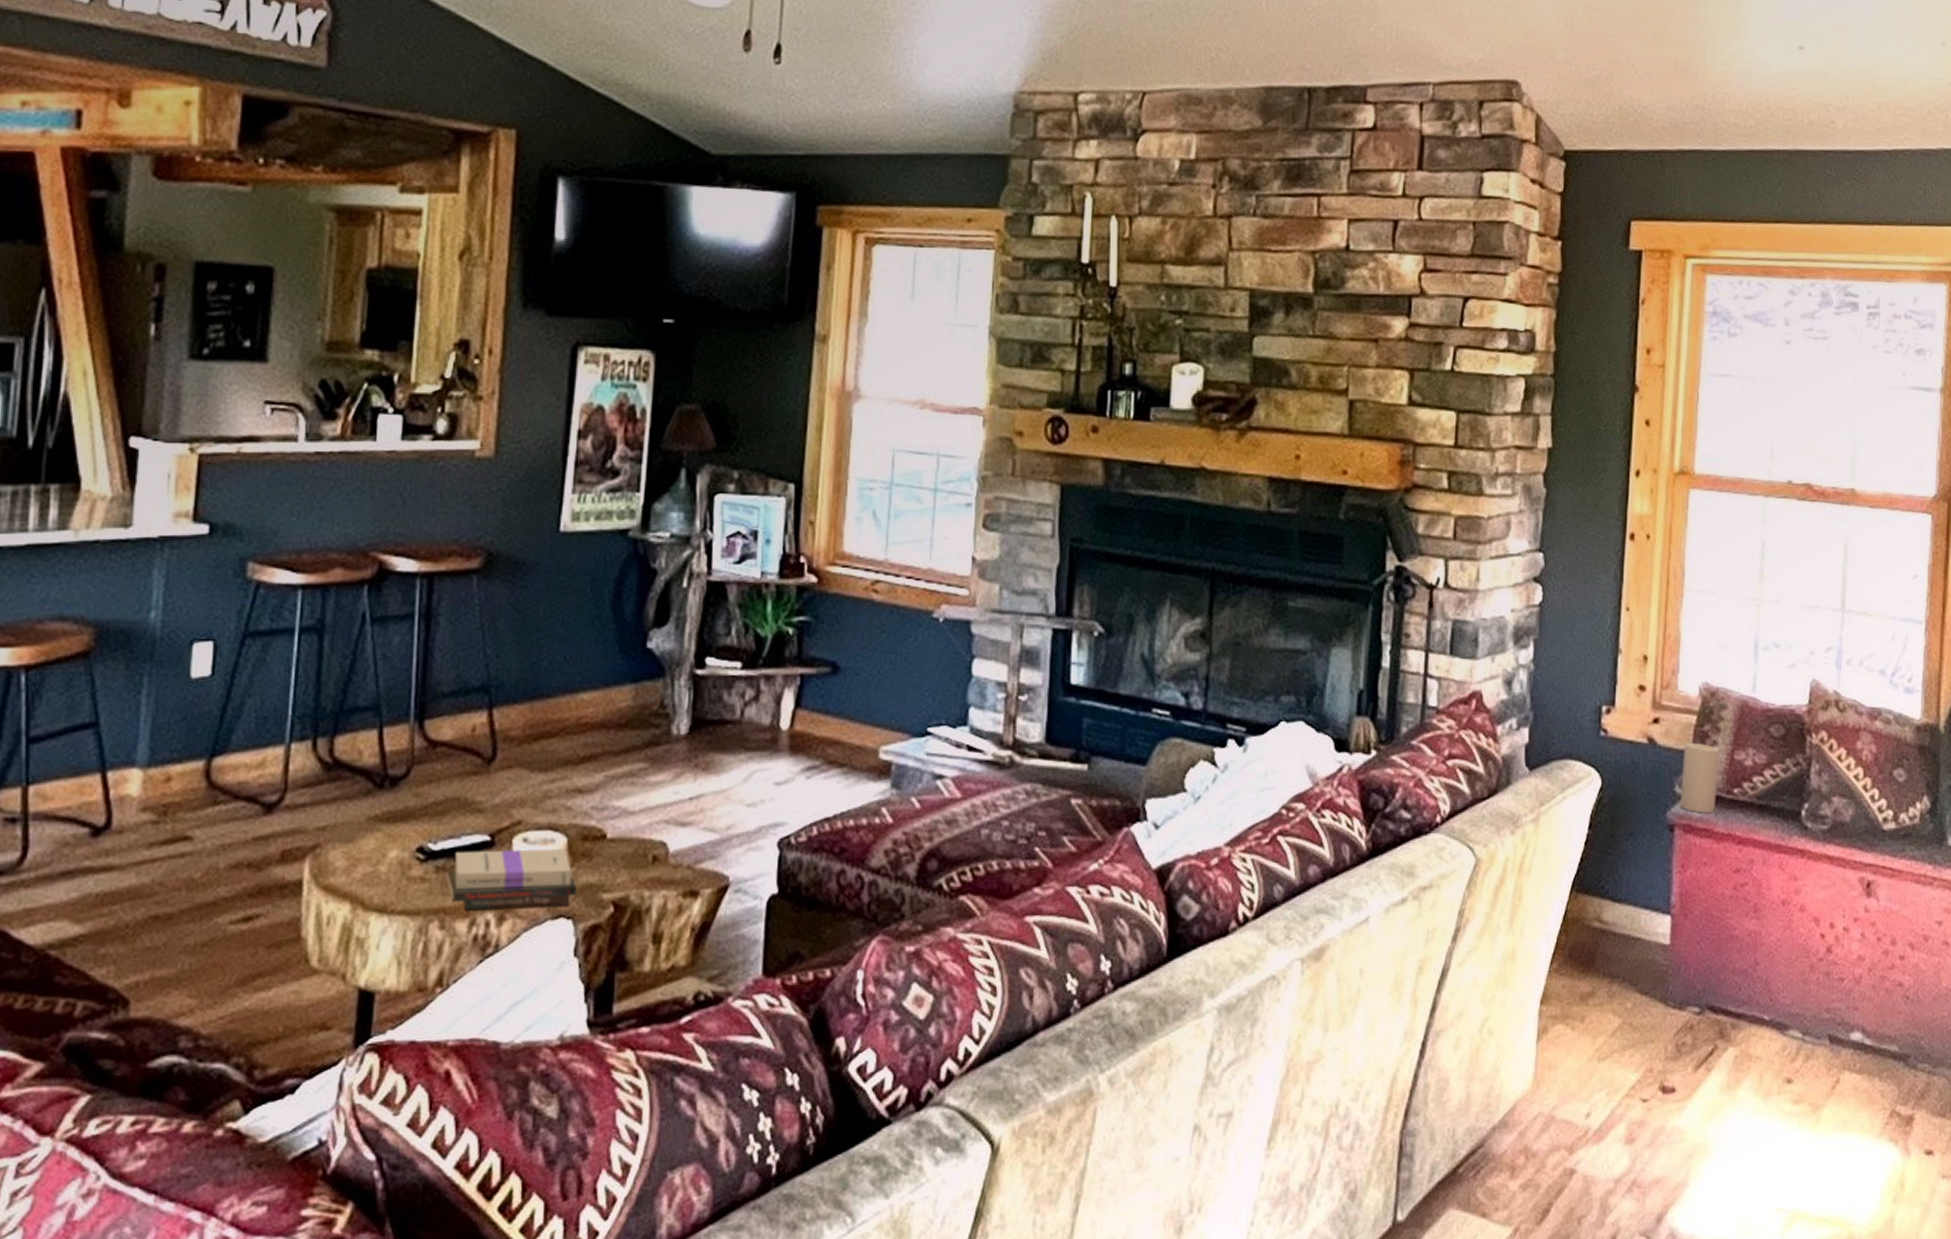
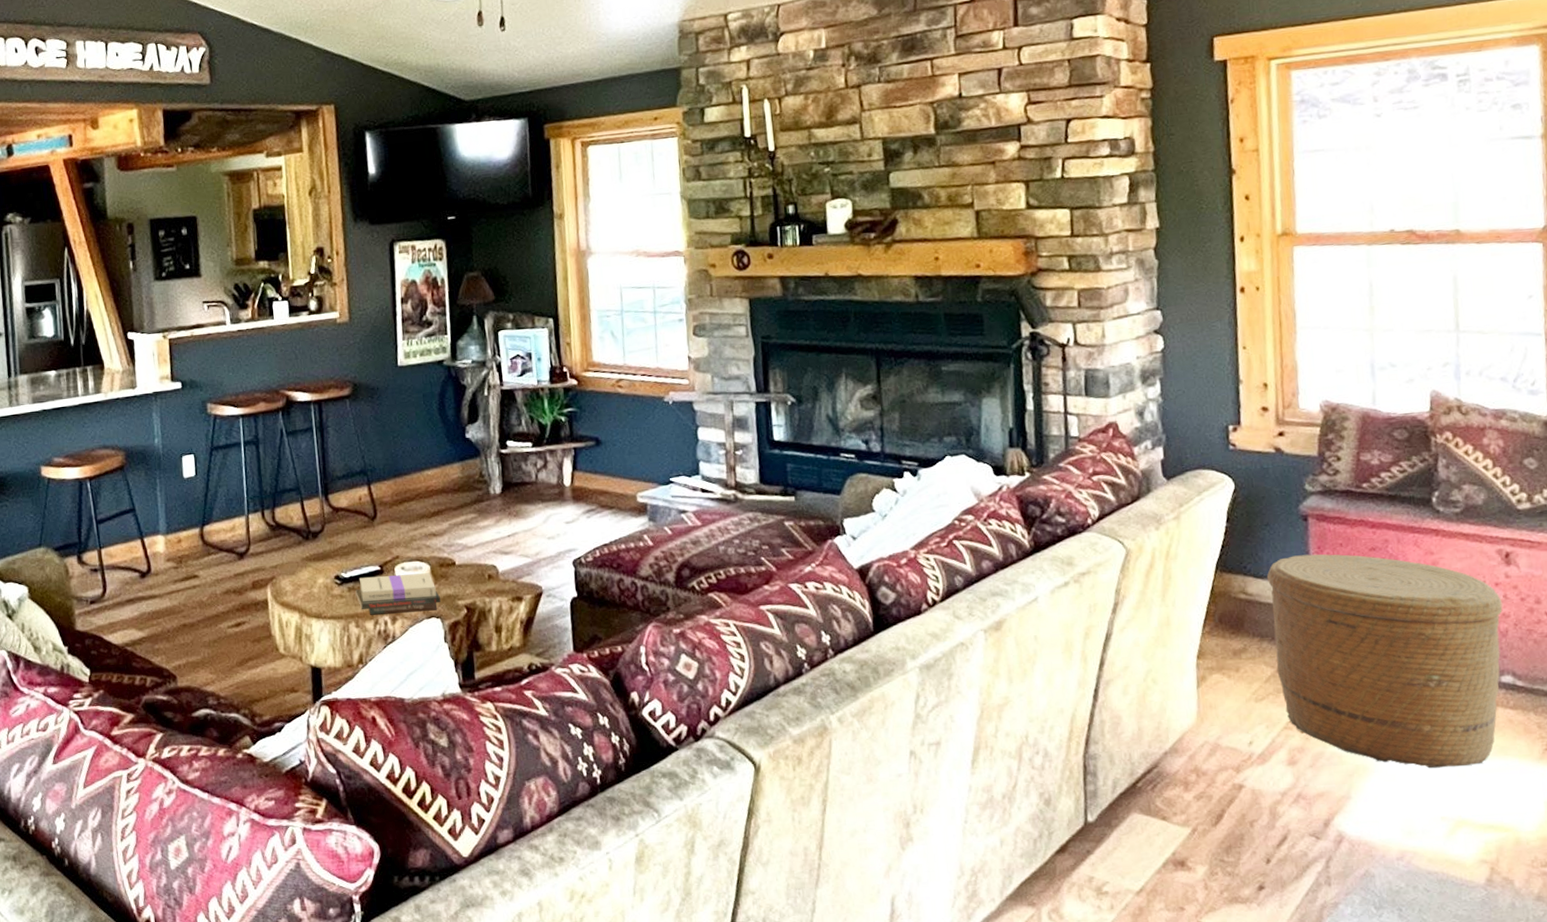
woven basket: none [1624,874,1859,1147] -> present [1266,554,1503,769]
candle: present [1679,742,1719,814] -> none [1310,449,1346,505]

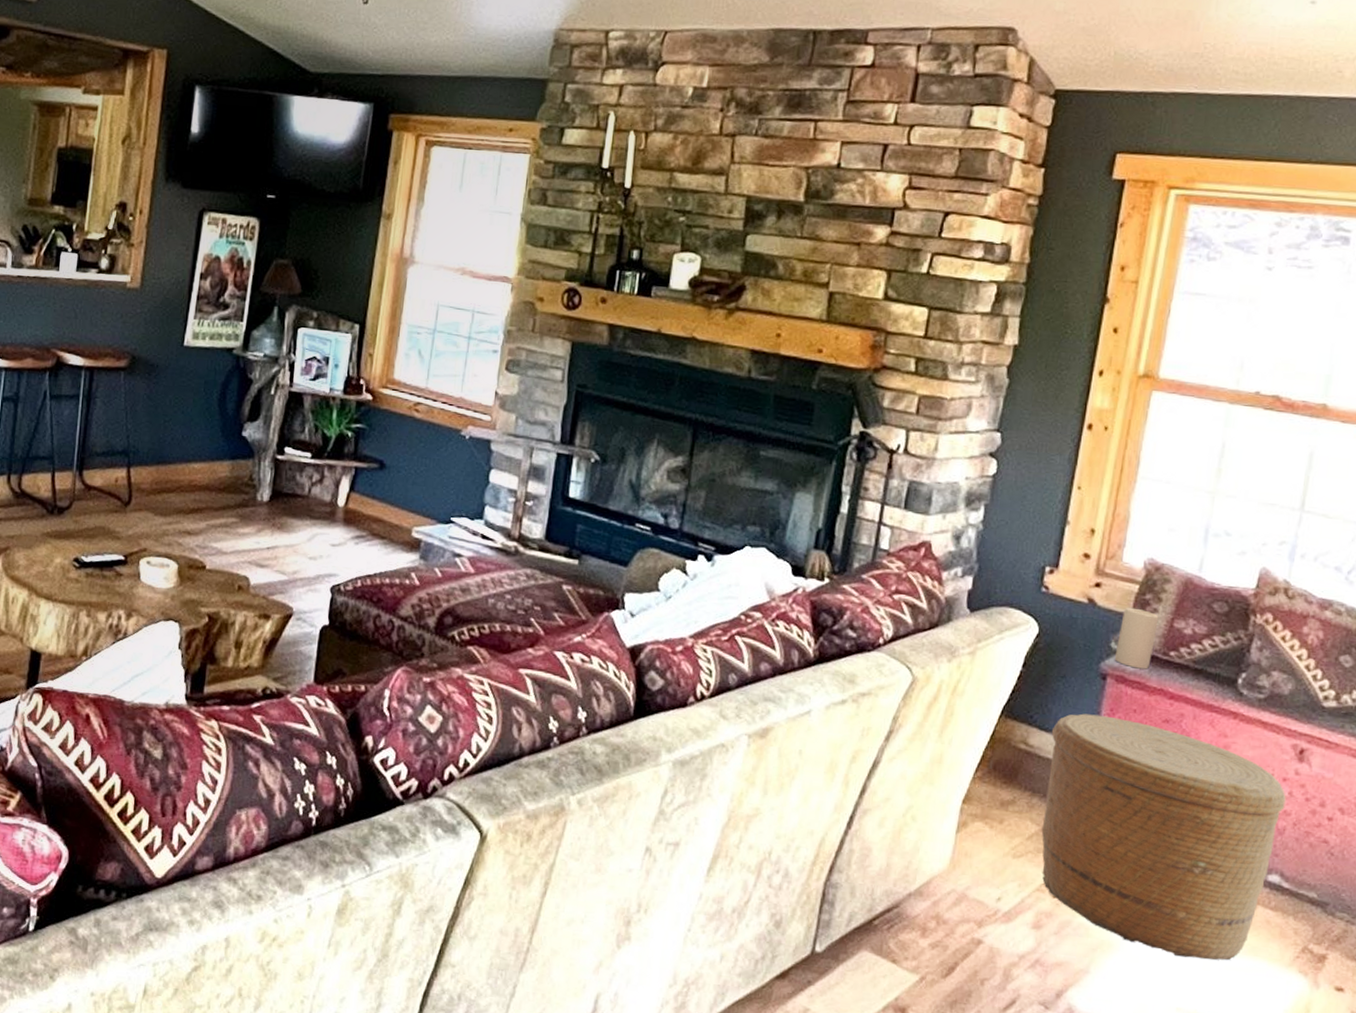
books: present [355,573,440,615] -> none [93,564,183,613]
candle: none [1310,449,1346,505] -> present [1114,607,1159,670]

